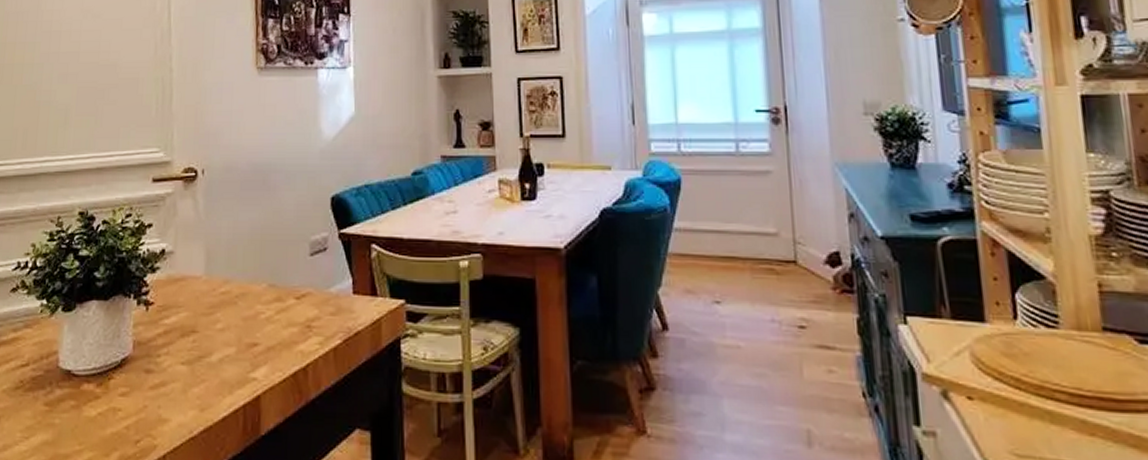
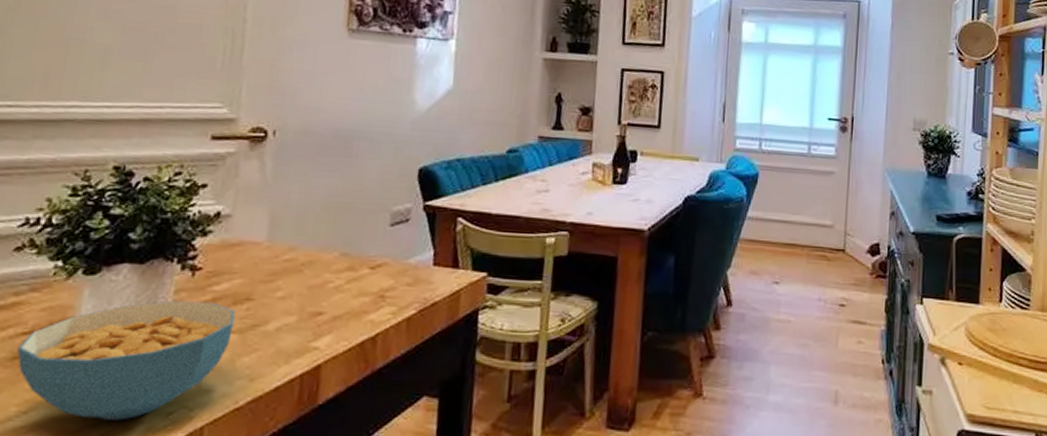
cereal bowl: none [18,334,184,447] -> present [17,300,236,421]

